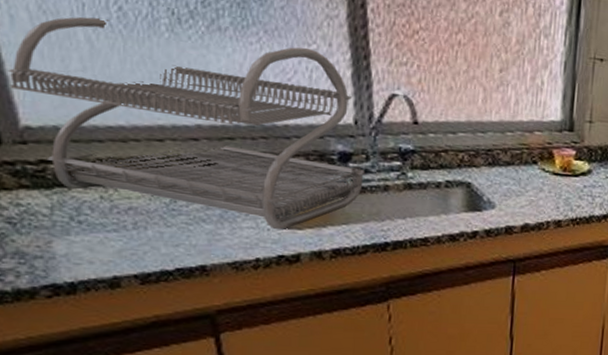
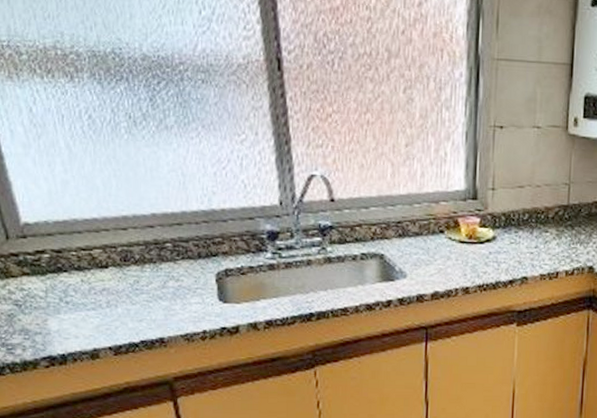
dish rack: present [7,16,365,229] -> none [10,126,291,304]

